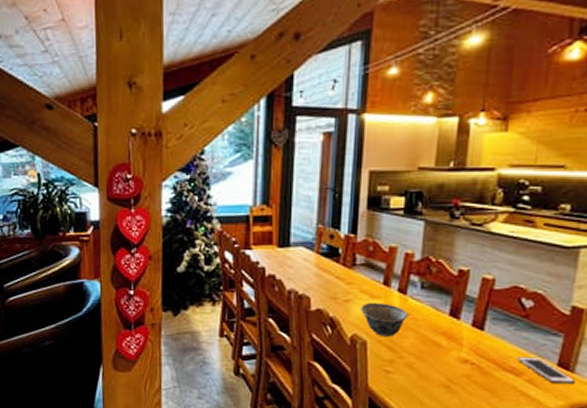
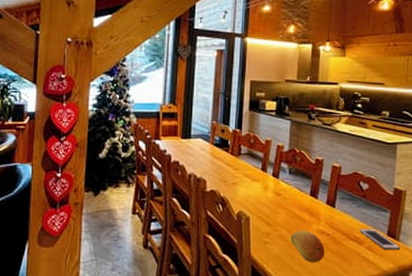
bowl: present [361,302,408,338] -> none [245,184,280,214]
fruit: none [421,358,467,397] -> present [291,231,325,263]

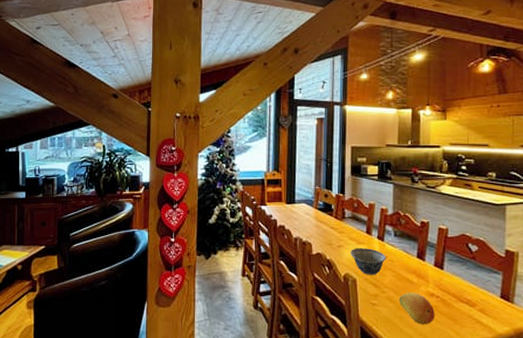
bowl: none [245,184,280,214] -> present [351,247,386,276]
cell phone: present [359,228,401,250] -> none [470,290,516,313]

